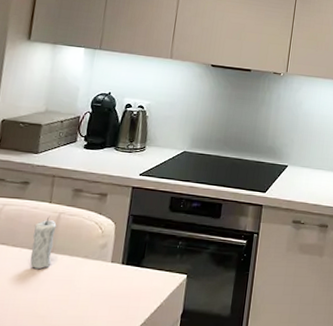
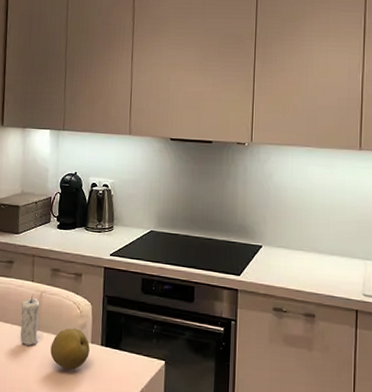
fruit: none [64,248,110,290] -> present [50,328,90,370]

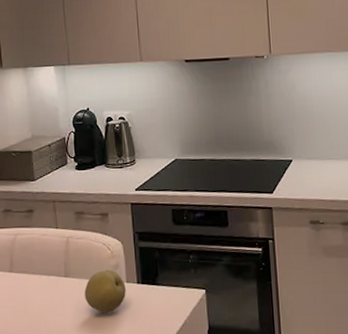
candle: present [20,295,40,345] -> none [47,242,71,294]

